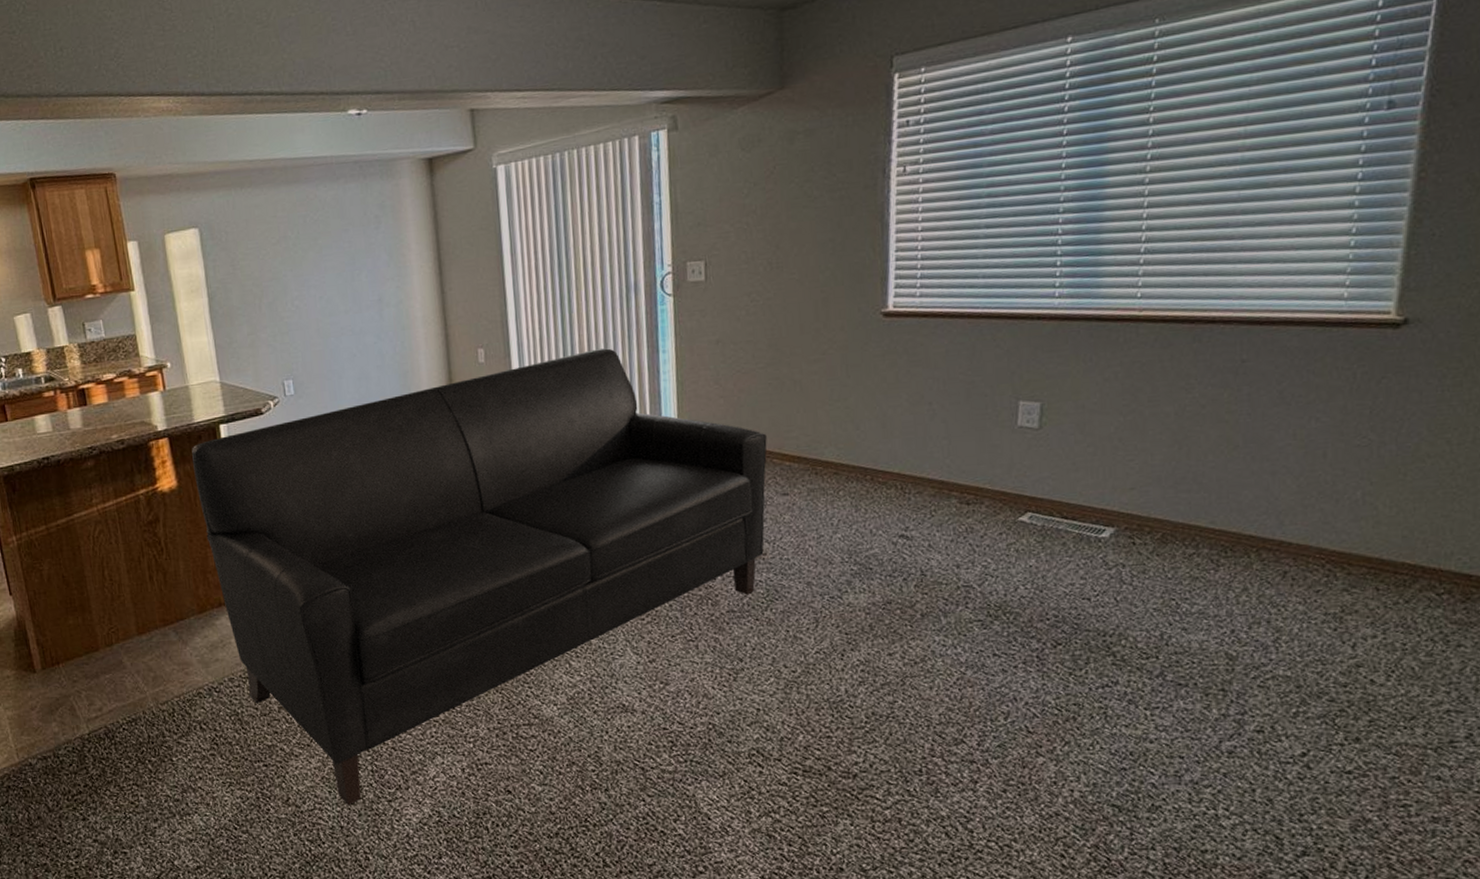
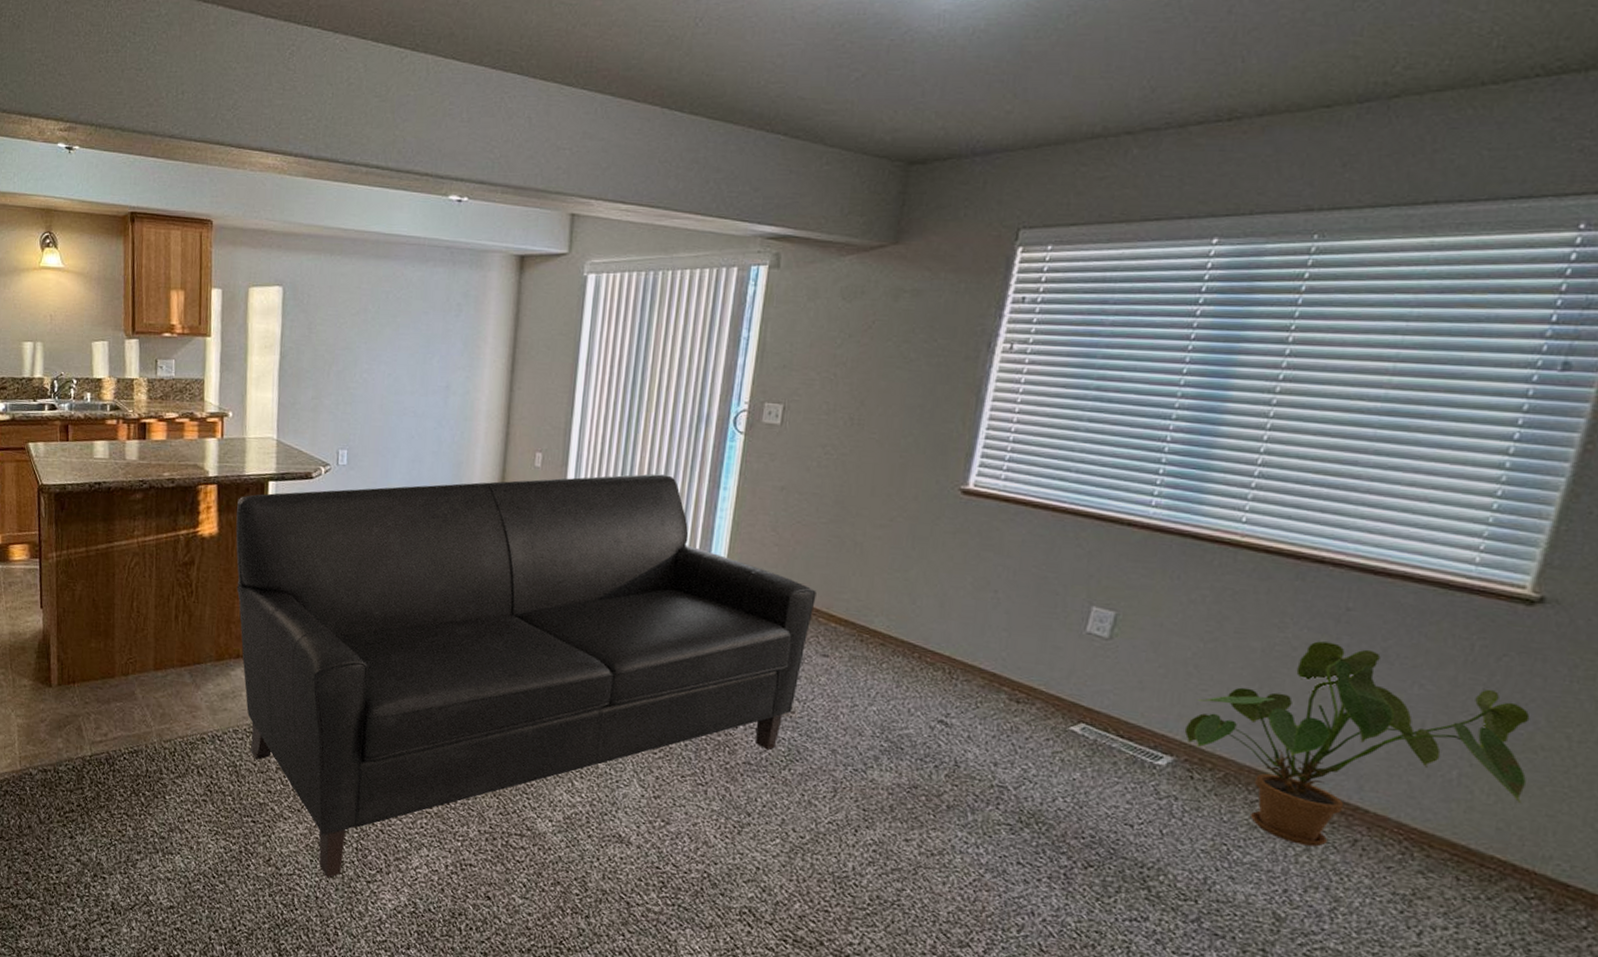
house plant: none [1120,394,1420,586] -> present [1184,641,1530,847]

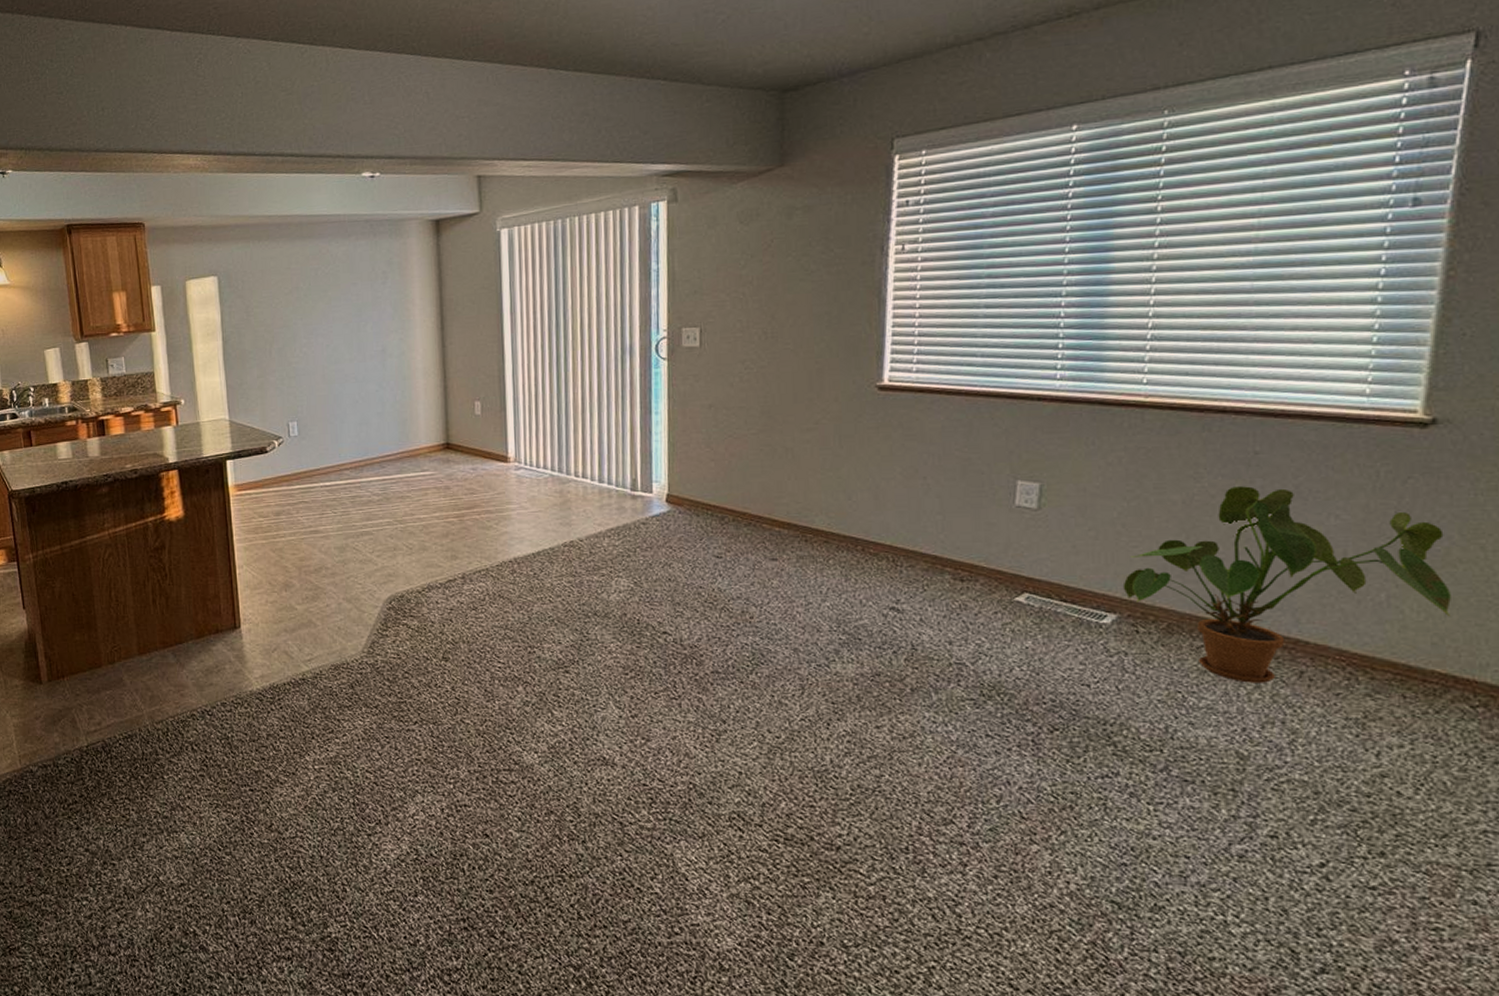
sofa: present [235,473,817,878] -> none [199,407,757,837]

